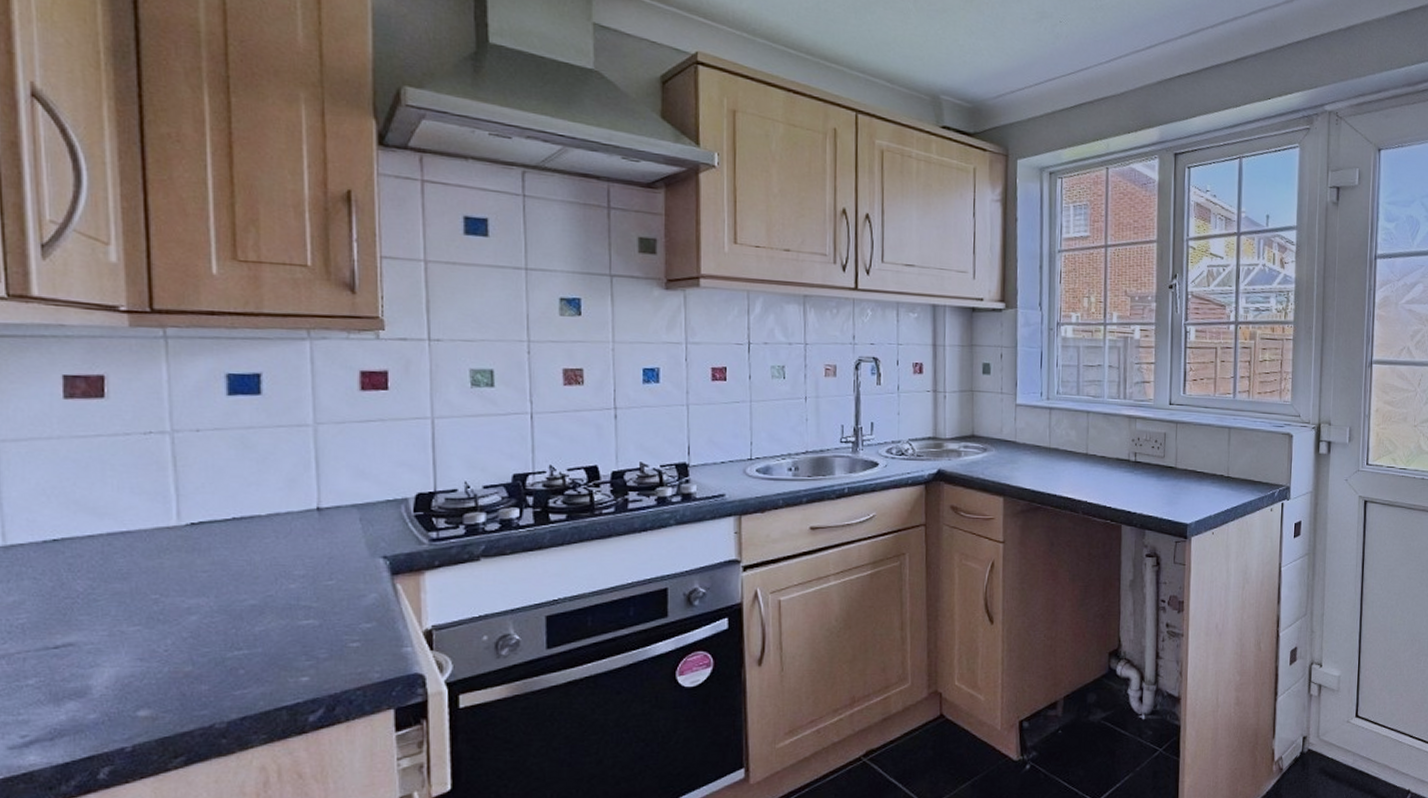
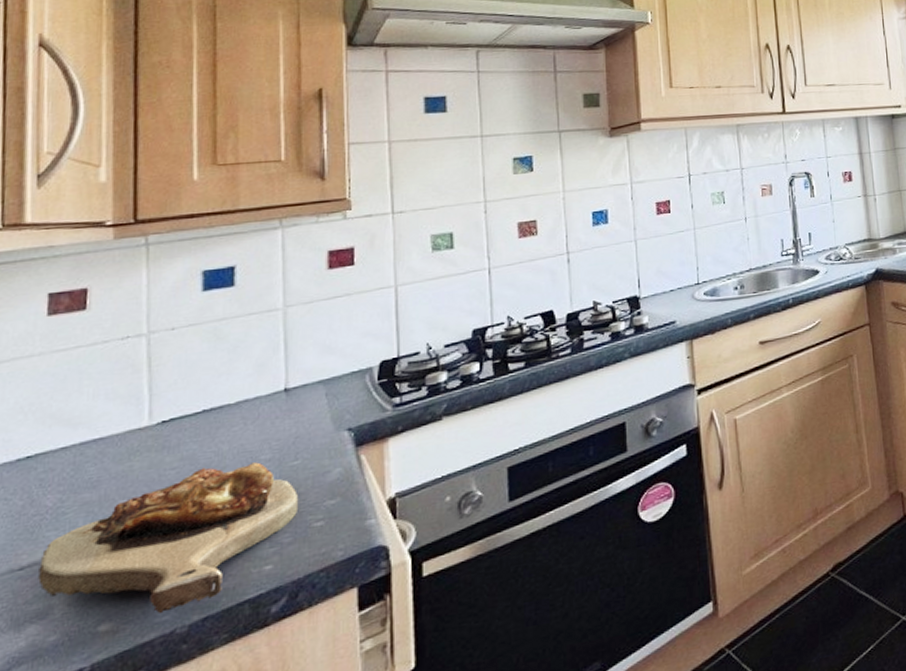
cutting board: none [74,575,334,708] -> present [38,462,299,614]

